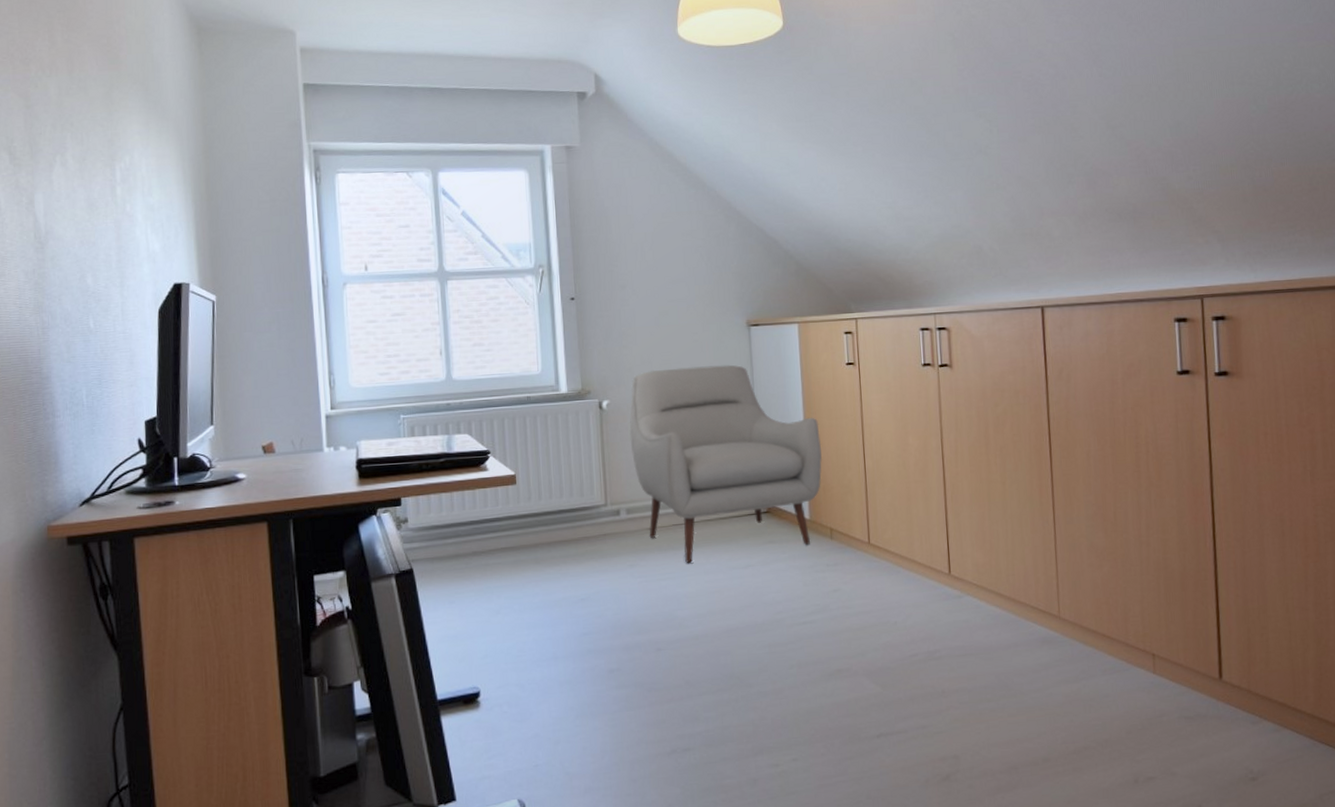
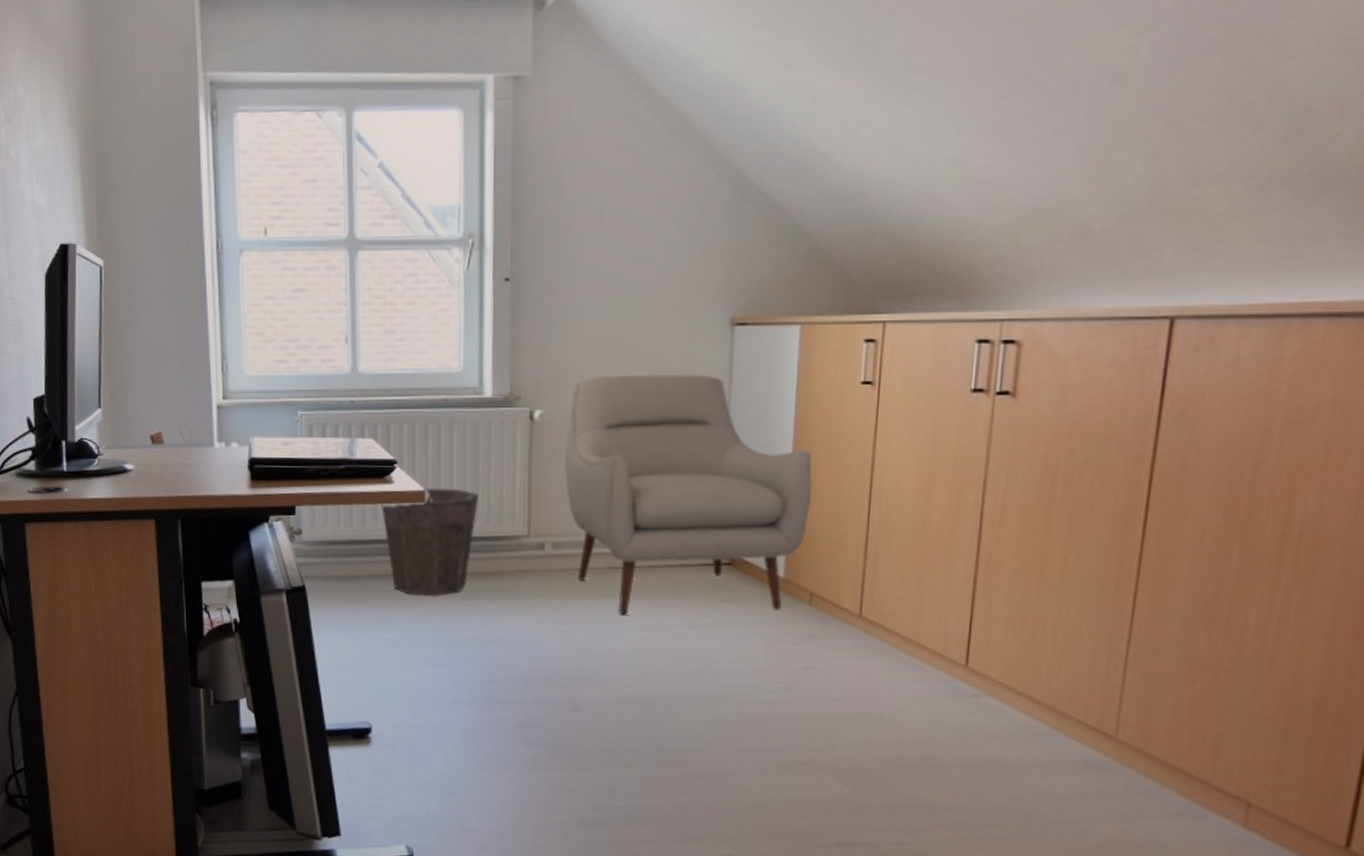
waste bin: none [478,471,562,566] -> present [381,487,478,596]

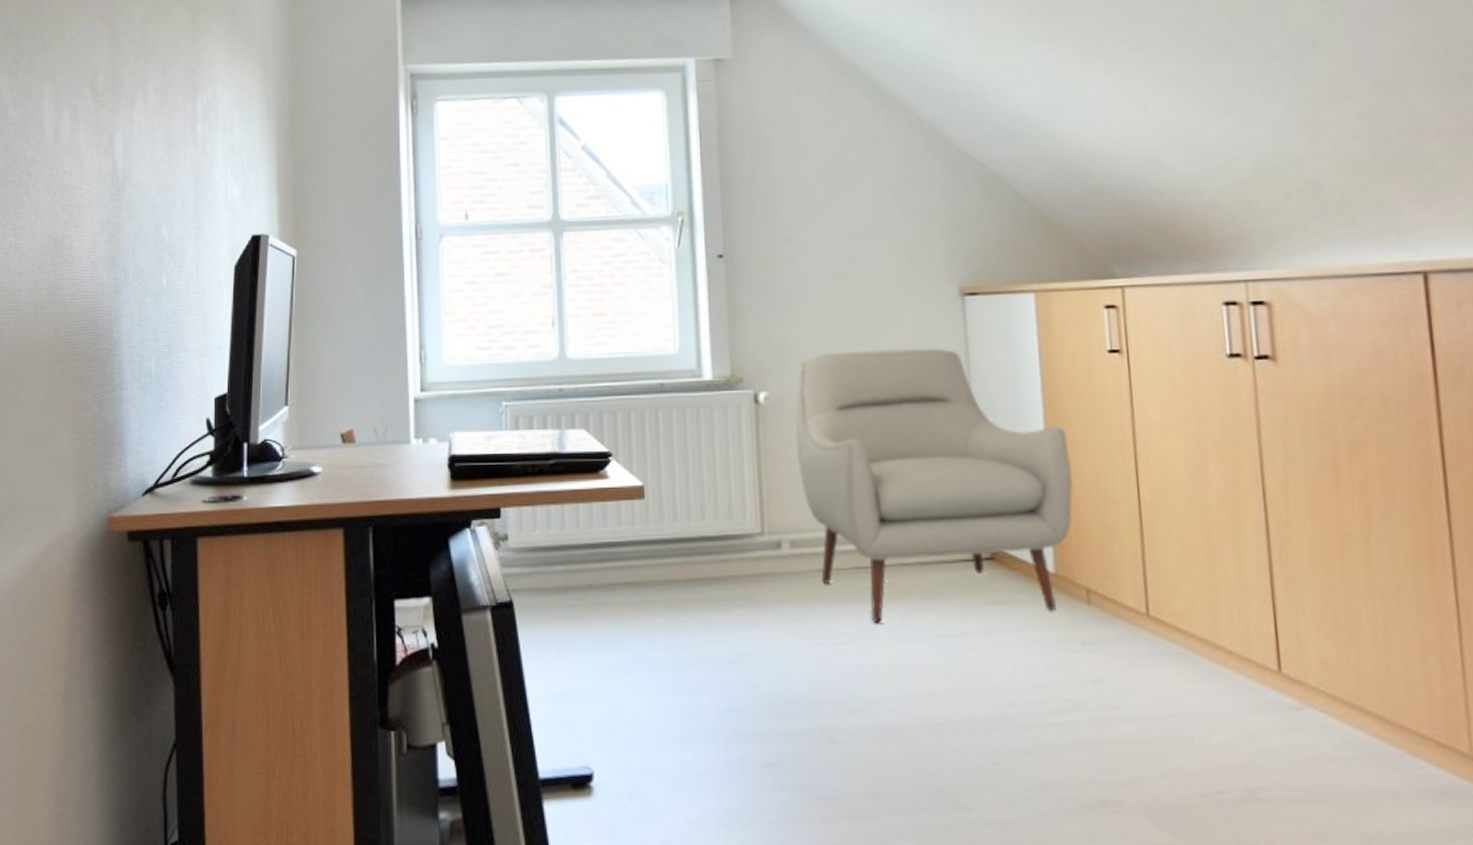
waste bin: present [381,487,478,596] -> none [596,482,704,608]

